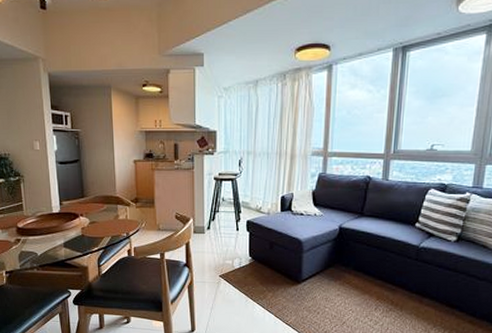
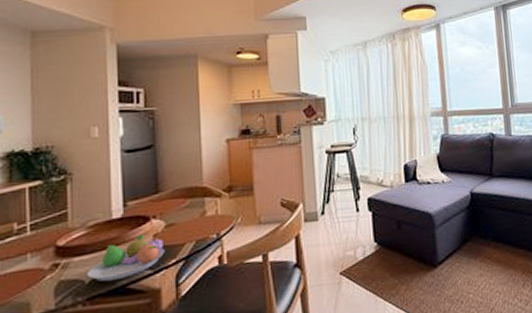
fruit bowl: none [38,227,90,257] -> present [87,235,165,282]

